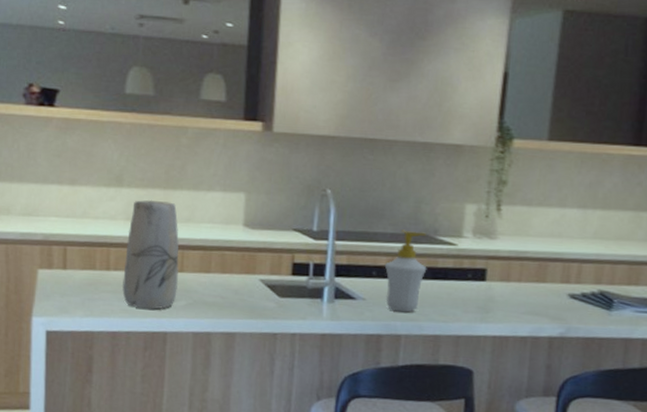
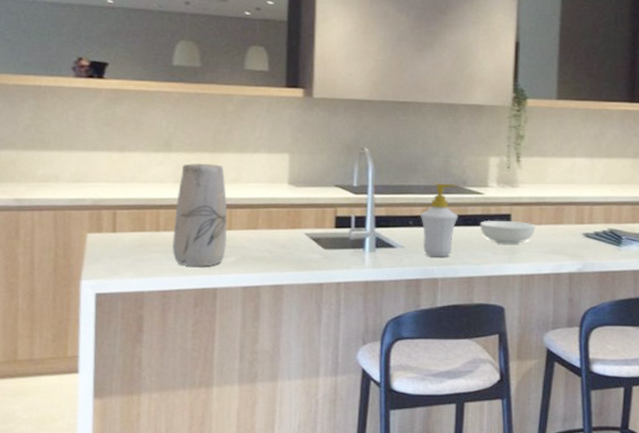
serving bowl: none [450,275,515,302] -> present [480,221,536,244]

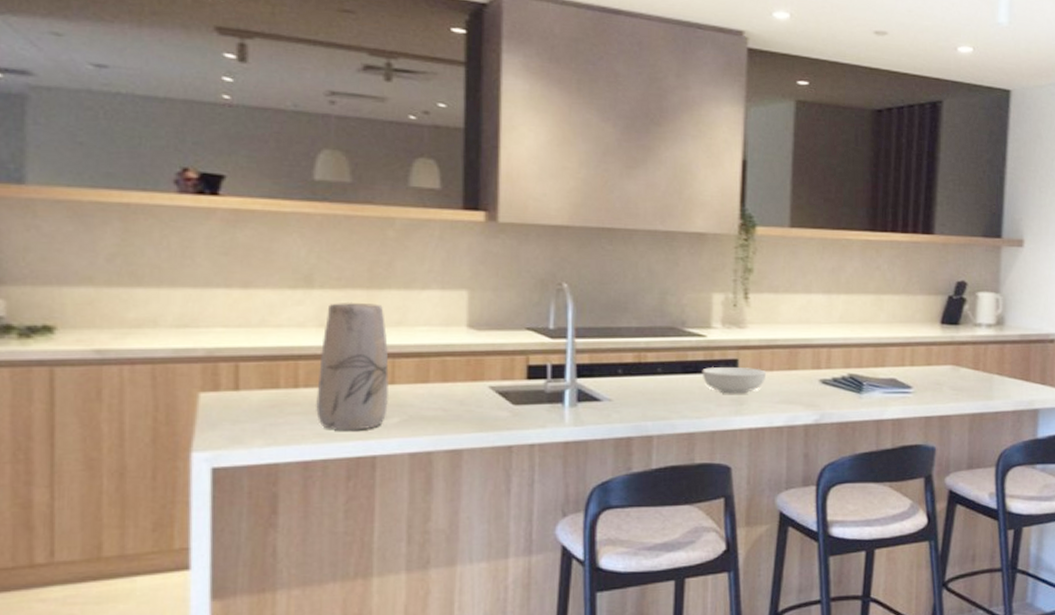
soap bottle: present [420,182,458,257] -> none [631,323,677,411]

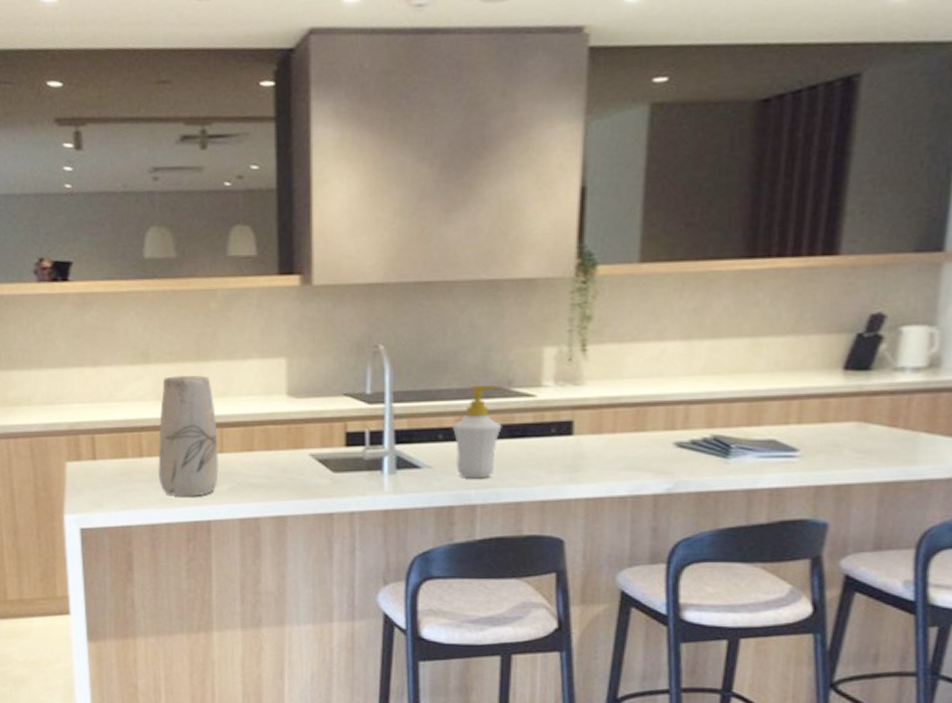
soap bottle: none [631,323,677,411] -> present [451,383,502,479]
serving bowl: present [702,367,767,394] -> none [531,430,608,460]

